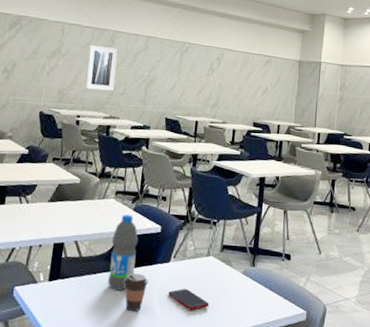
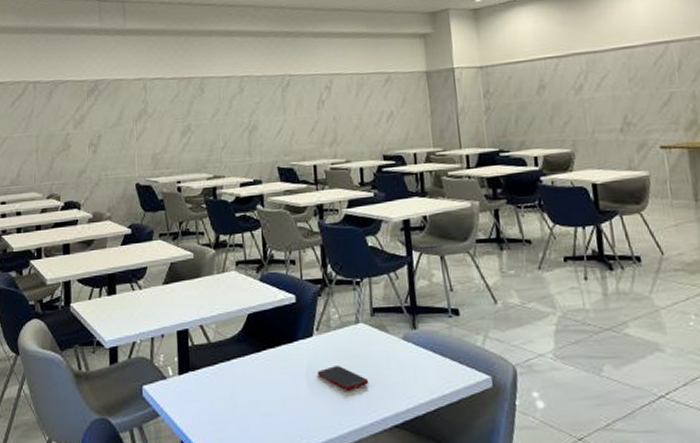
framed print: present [86,45,118,91] -> none [177,96,213,149]
water bottle: present [108,214,139,291] -> none [241,286,273,377]
coffee cup: present [123,273,148,311] -> none [262,354,292,399]

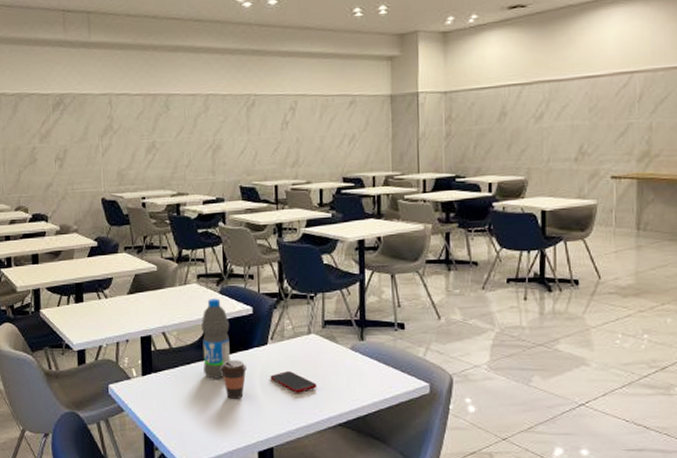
water bottle: none [241,286,273,377] -> present [201,298,230,379]
coffee cup: none [262,354,292,399] -> present [220,360,247,399]

